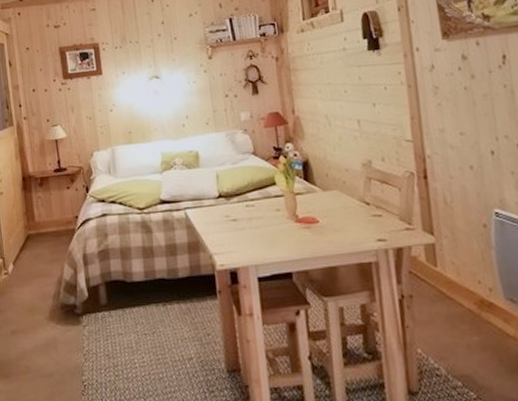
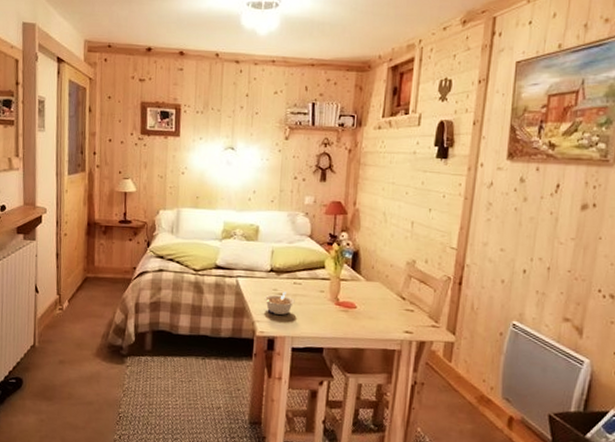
legume: none [217,217,251,243] -> present [264,291,295,315]

